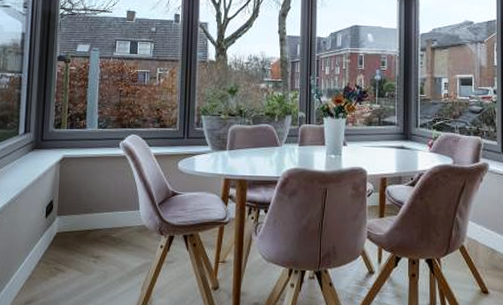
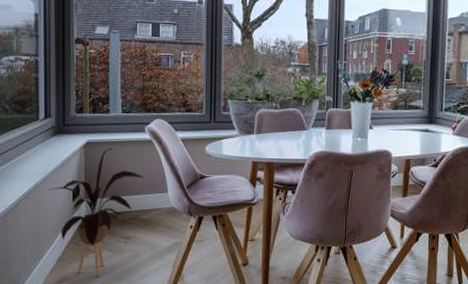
house plant: none [21,163,117,298] -> present [46,148,145,276]

